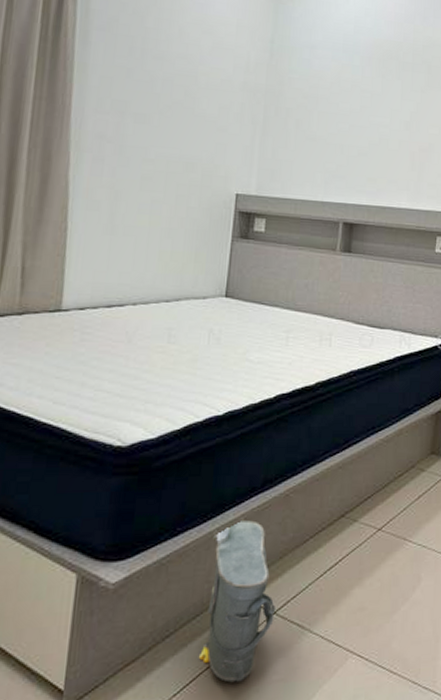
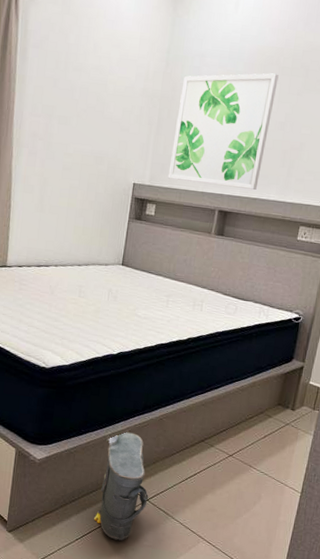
wall art: none [279,68,399,197] -> present [168,73,279,190]

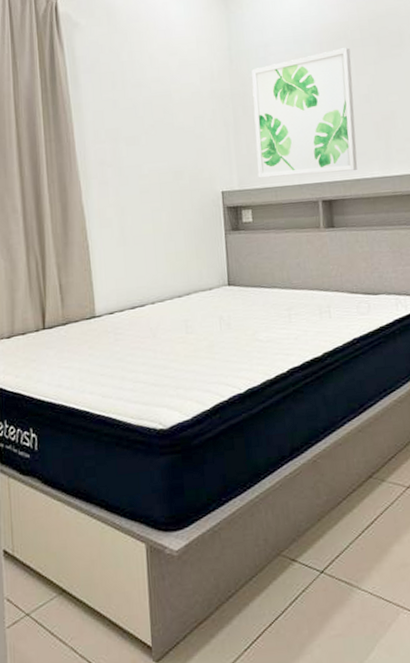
bag: present [93,430,149,541] -> none [254,485,323,638]

